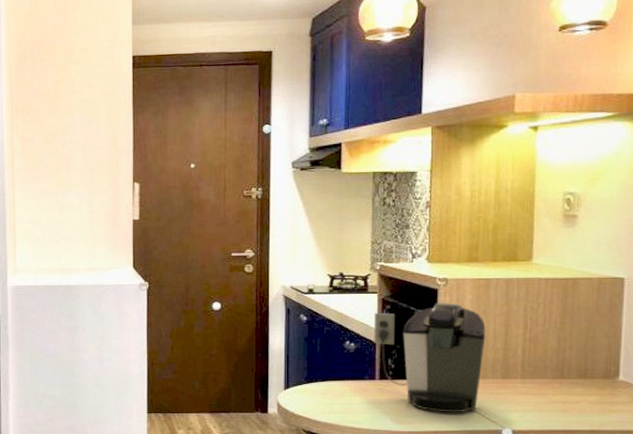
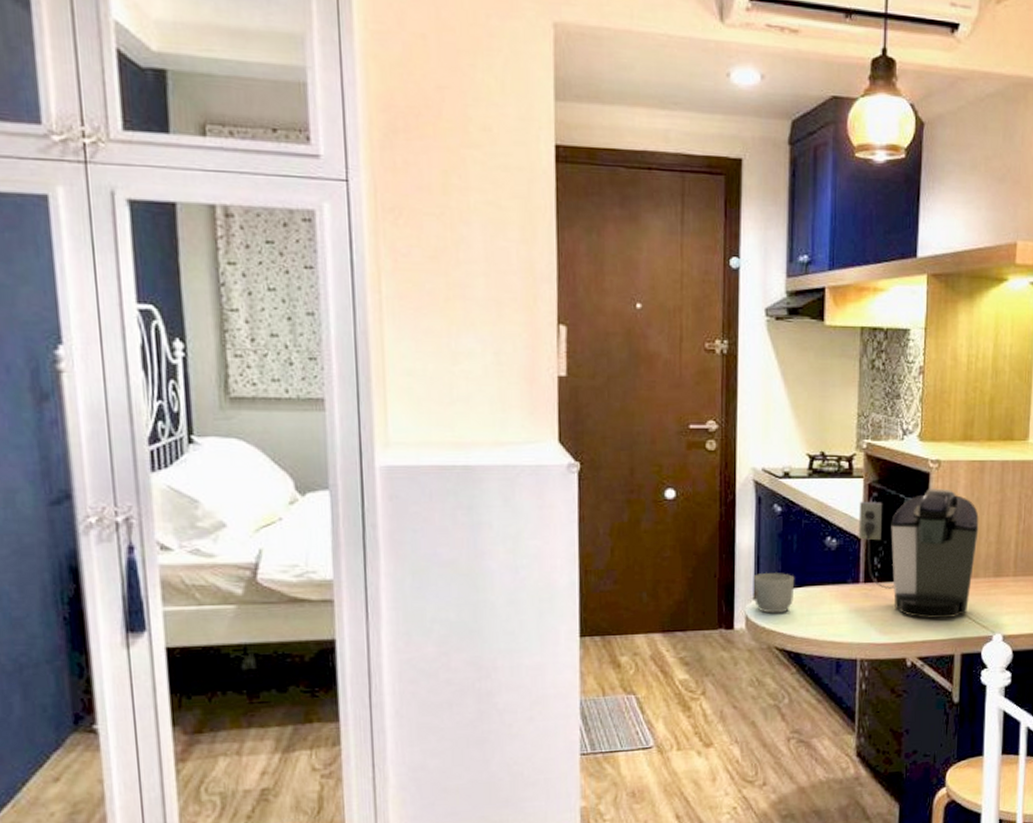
mug: none [283,368,319,402] -> present [753,572,795,614]

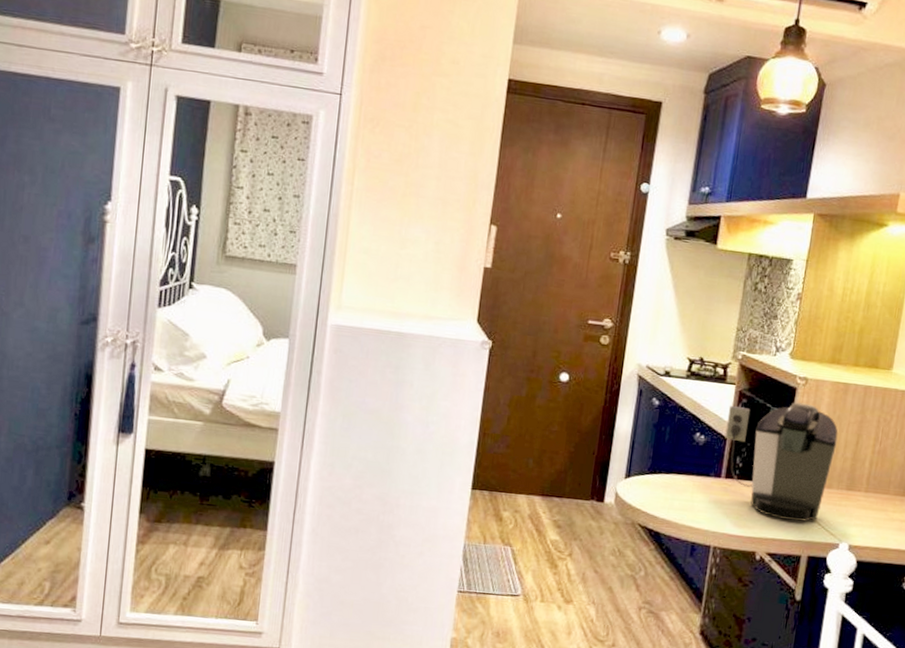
mug: present [753,572,795,614] -> none [624,456,664,495]

